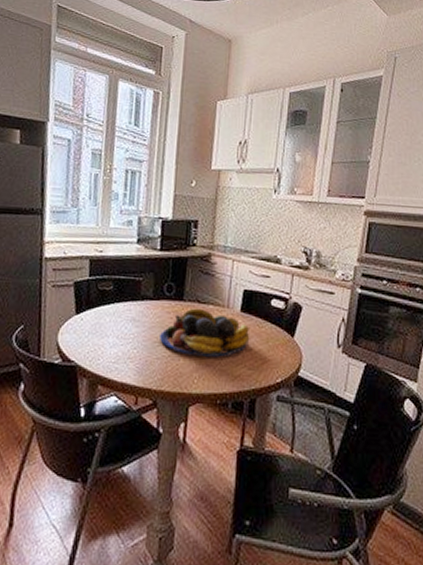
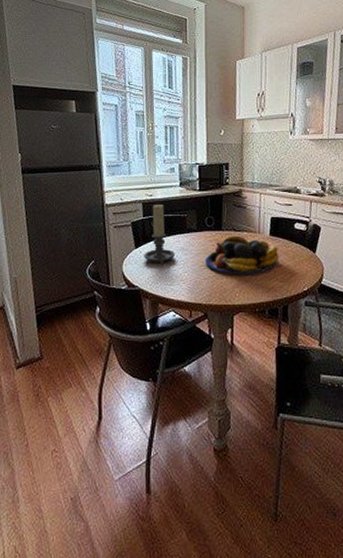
candle holder: none [85,262,124,337] -> present [144,203,175,265]

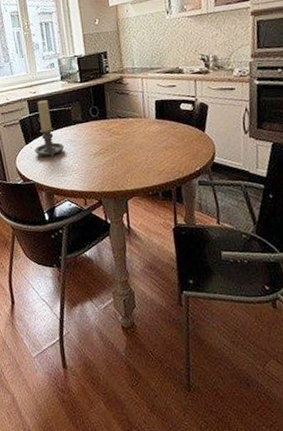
fruit bowl: present [205,235,279,275] -> none [94,122,168,161]

